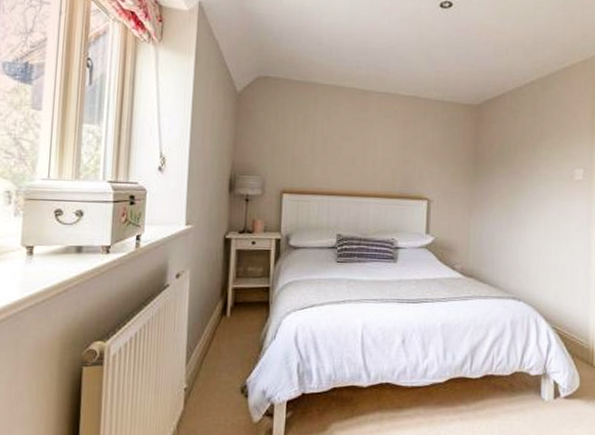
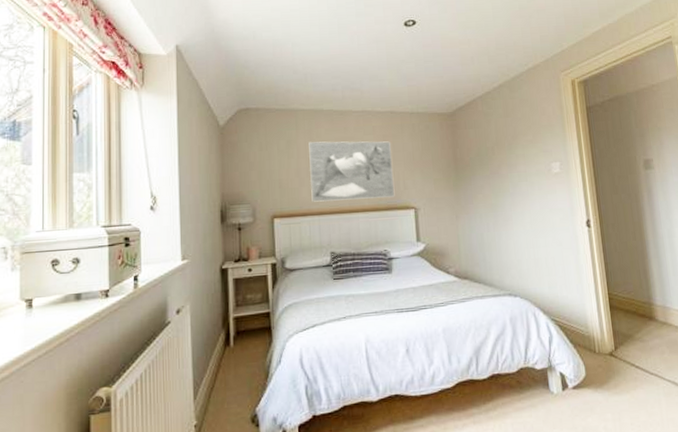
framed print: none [323,119,411,187] -> present [309,141,395,202]

